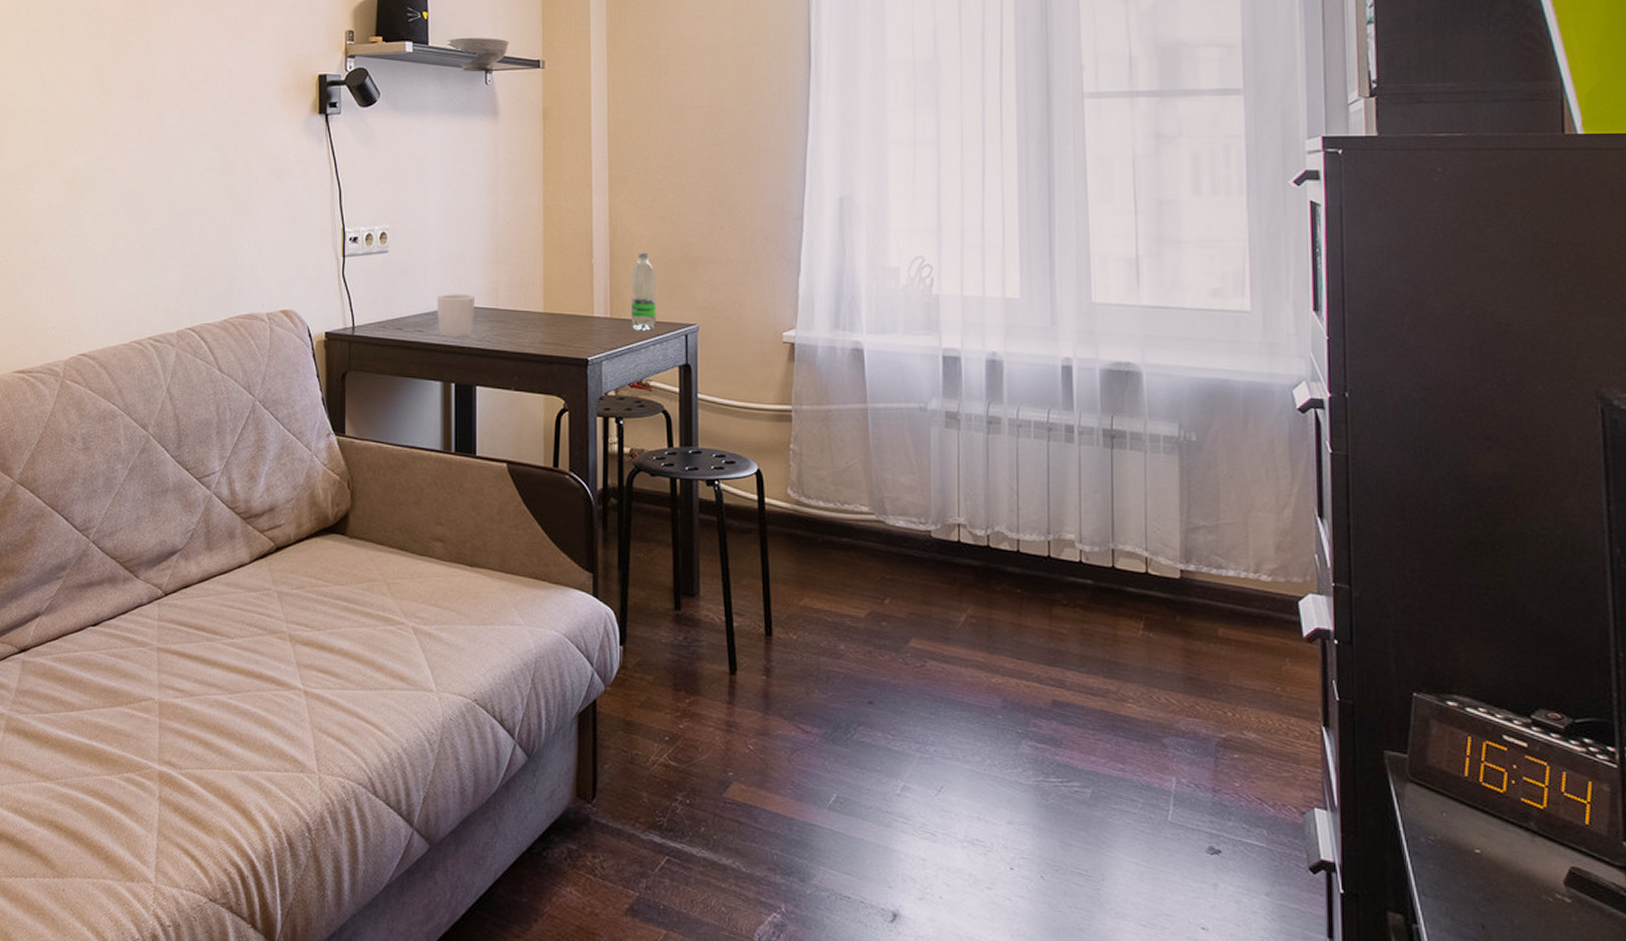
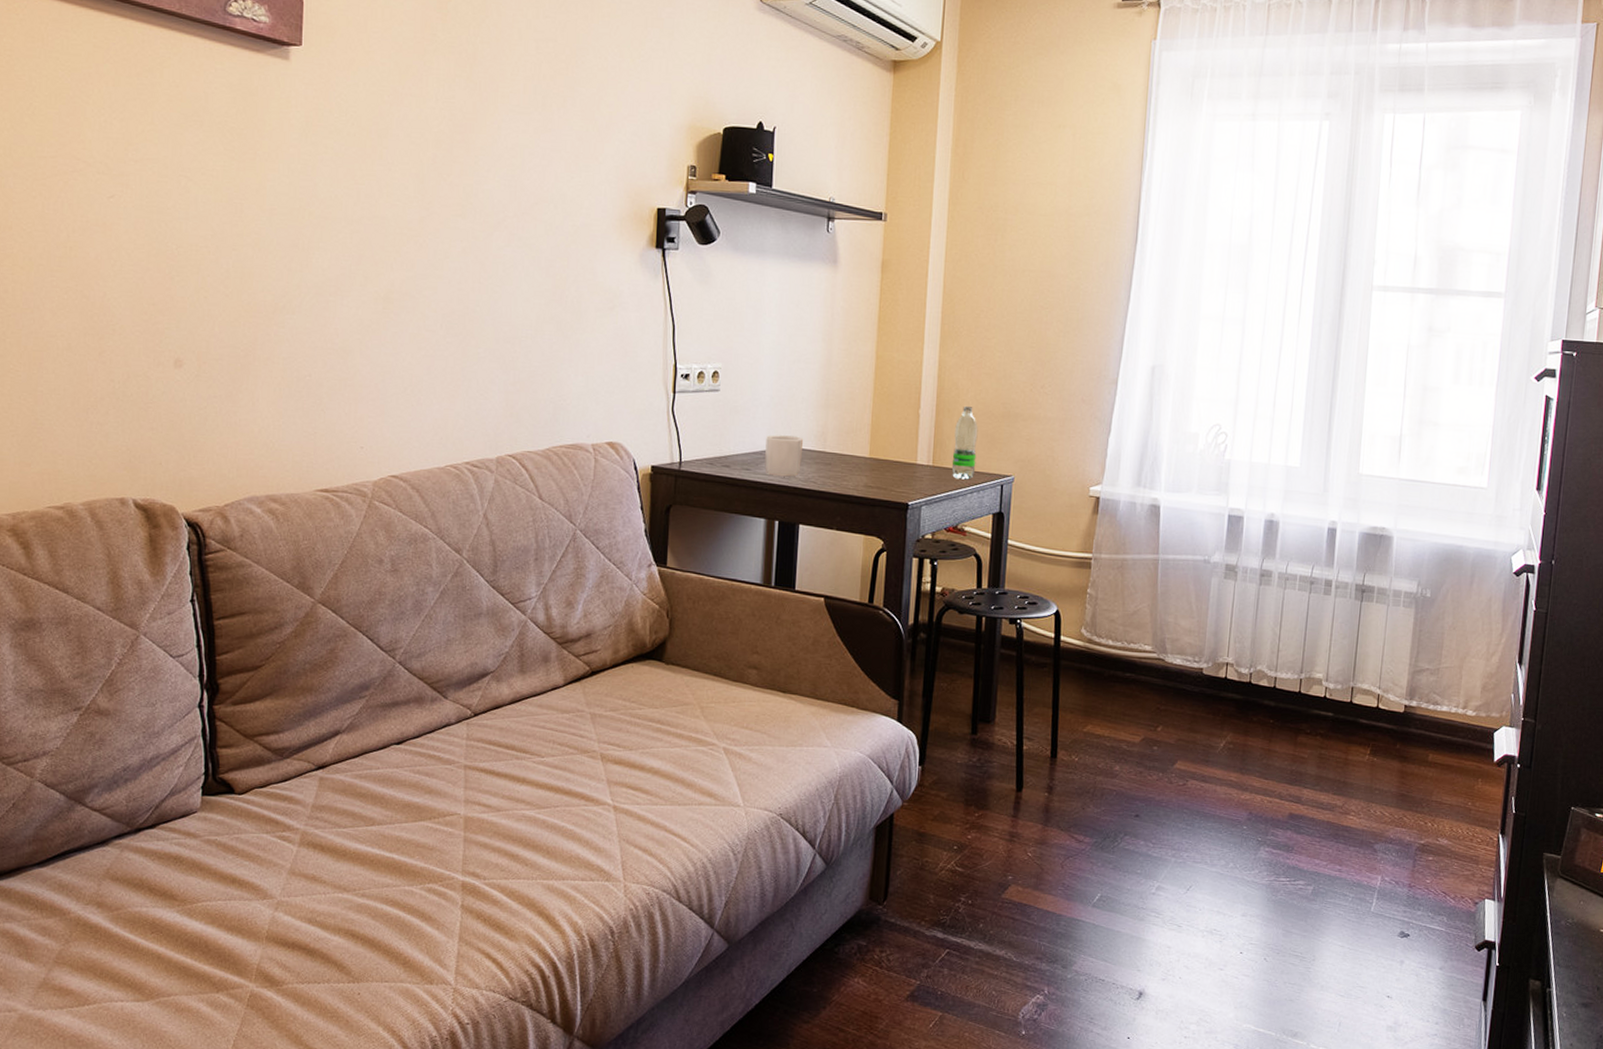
decorative bowl: present [445,38,509,72] -> none [789,183,853,220]

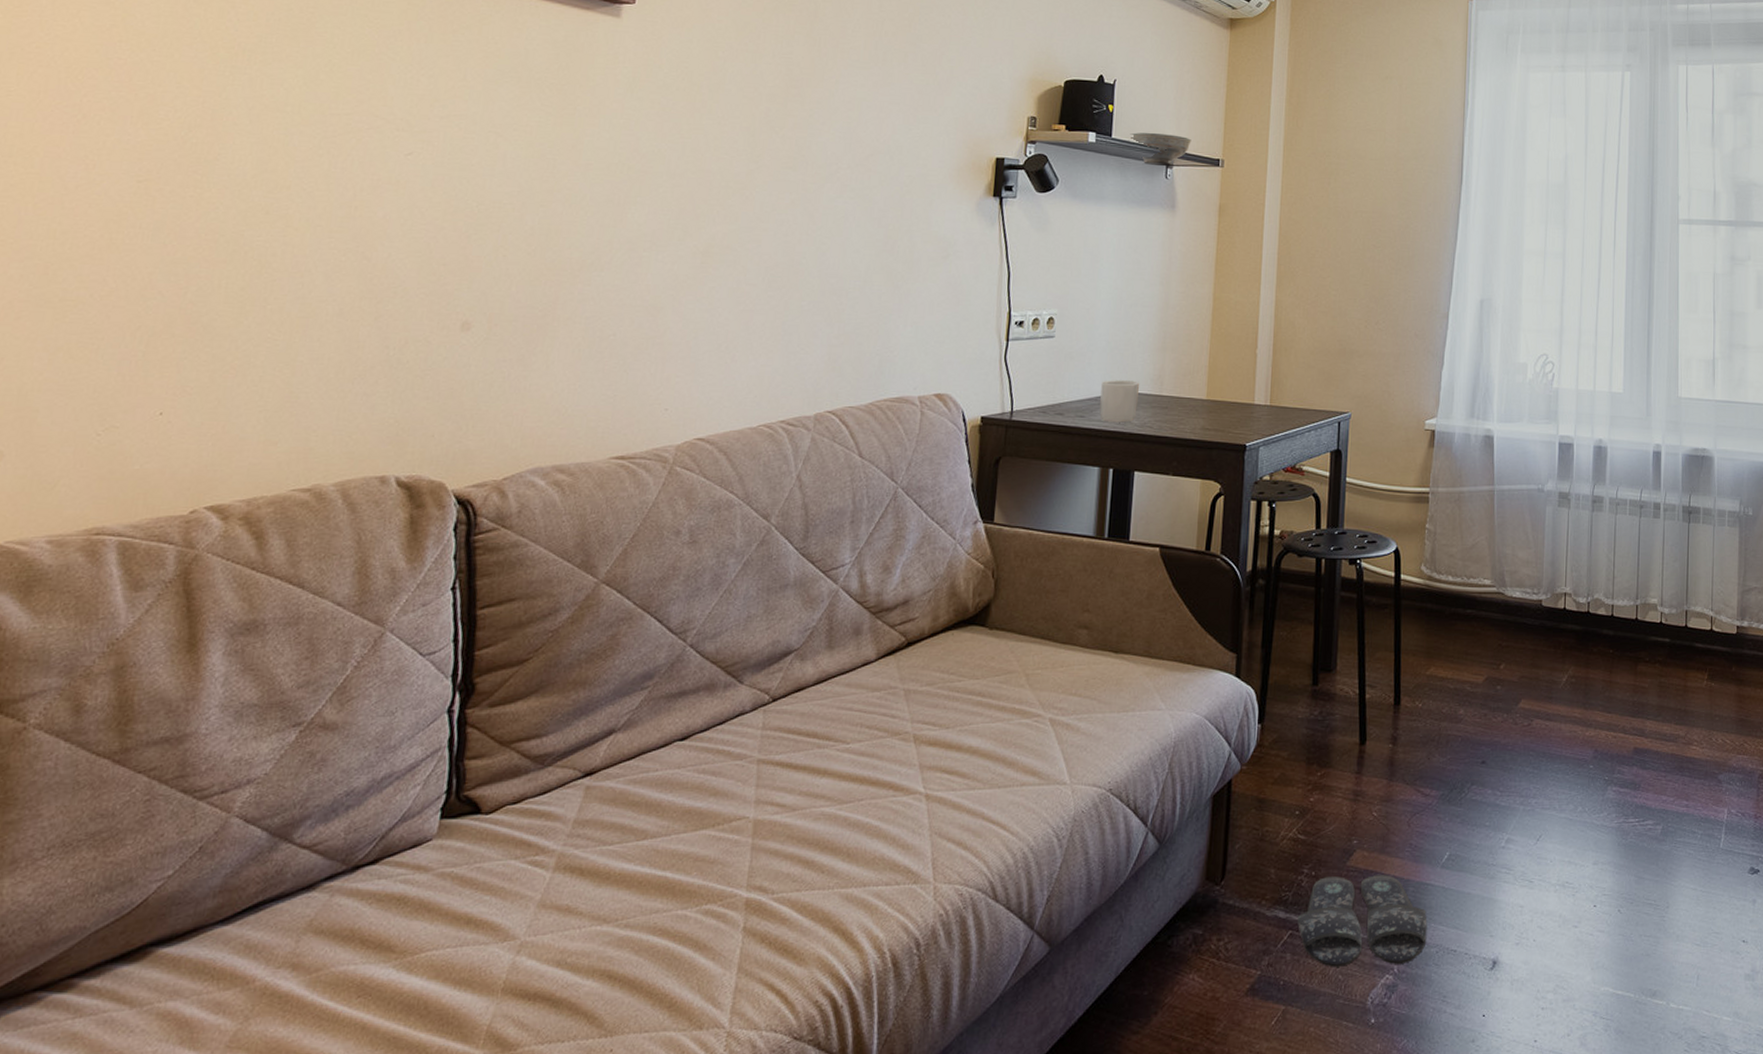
decorative bowl: none [789,183,853,220] -> present [1128,132,1192,167]
bottle: present [951,406,978,480] -> none [1289,345,1315,418]
slippers: none [954,906,1078,987] -> present [1298,875,1427,967]

